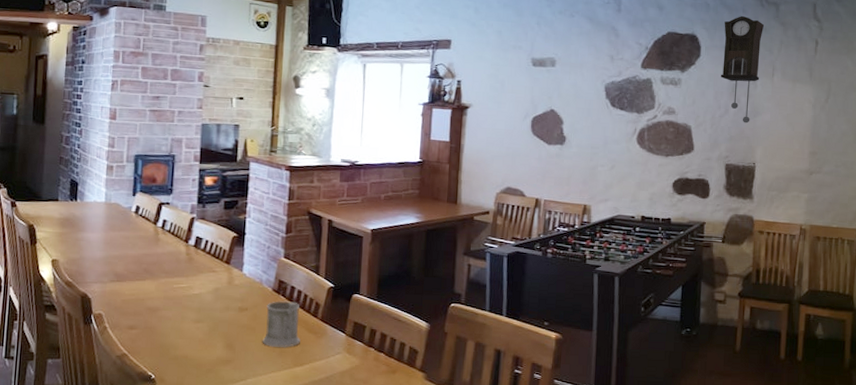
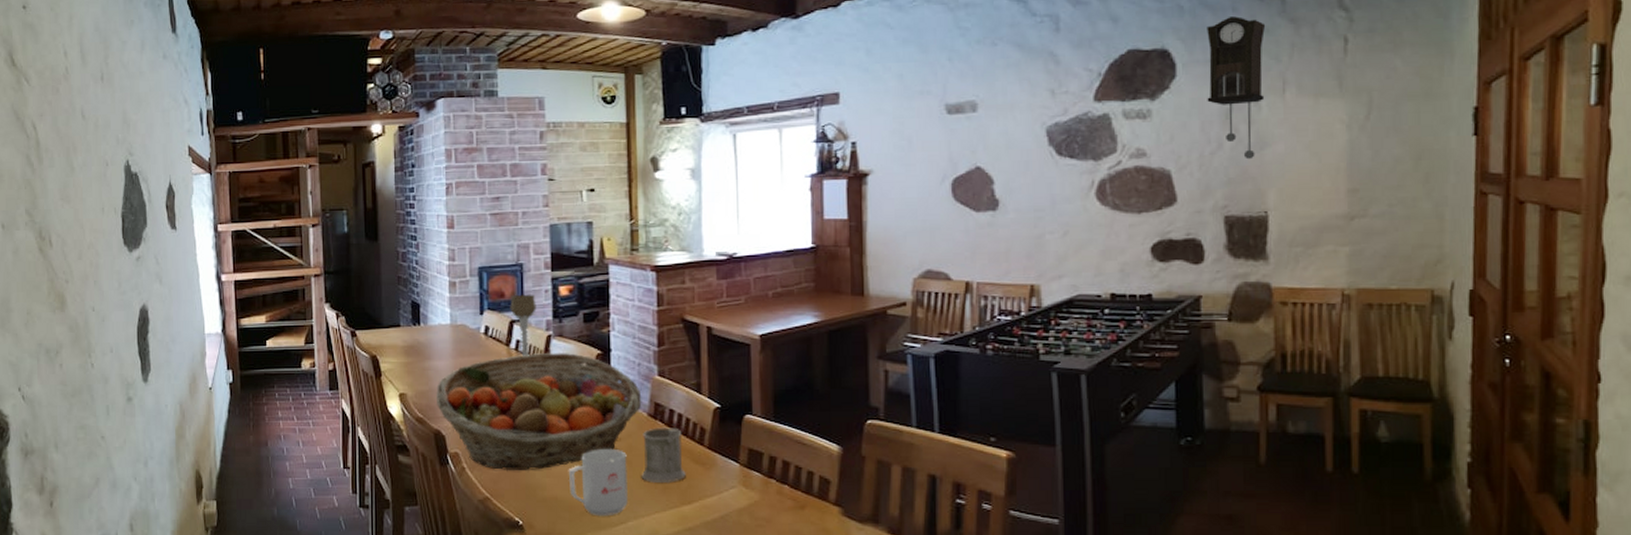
fruit basket: none [86,232,269,332] -> present [436,352,642,470]
candle holder: none [160,181,184,234] -> present [510,294,537,356]
mug: none [199,316,251,374] -> present [568,448,628,517]

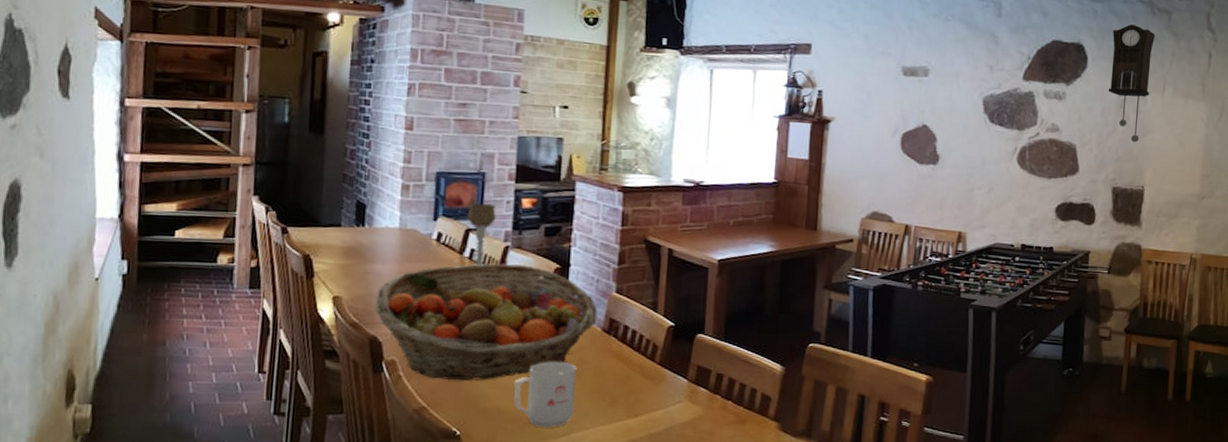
mug: present [641,427,686,482] -> none [589,343,635,396]

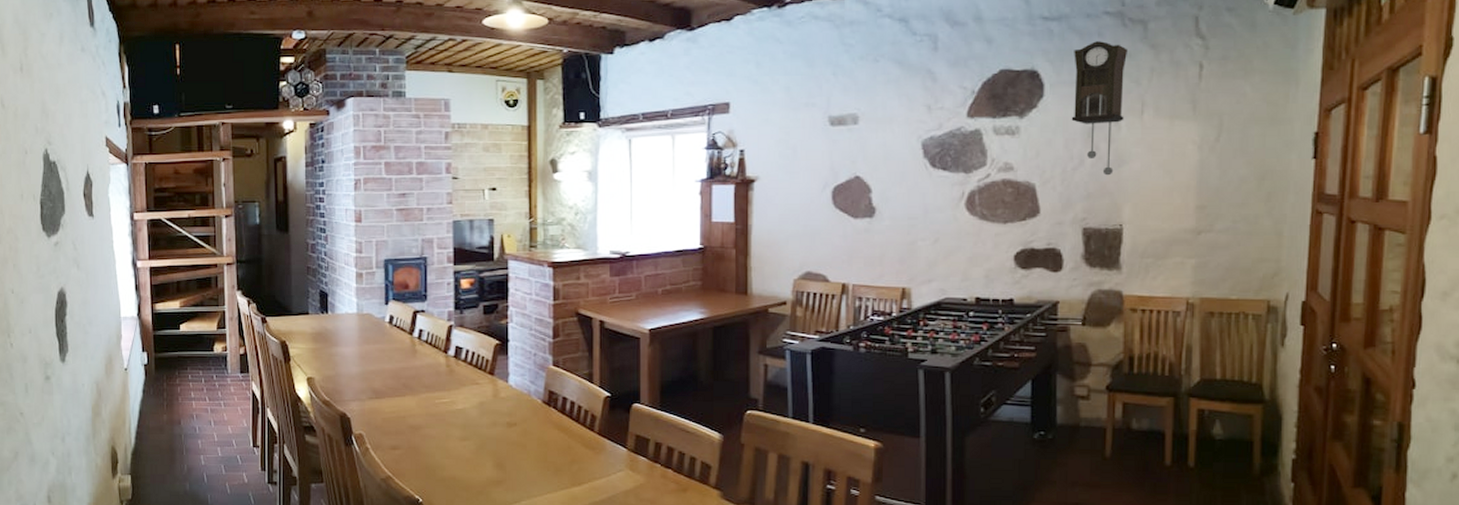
fruit basket: present [375,263,598,380] -> none [343,341,537,452]
candle holder: present [467,203,496,266] -> none [414,286,439,345]
mug: present [514,361,577,428] -> none [466,432,522,496]

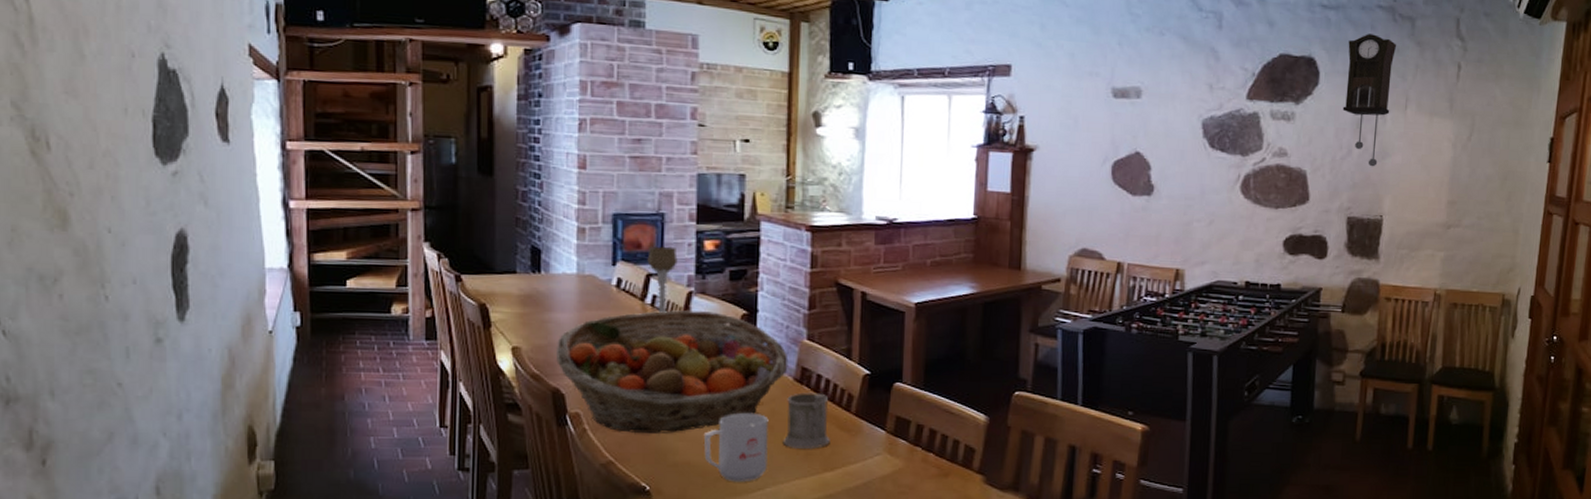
fruit basket: none [343,341,537,452] -> present [556,309,788,433]
candle holder: none [414,286,439,345] -> present [647,246,678,313]
mug: none [466,432,522,496] -> present [703,412,769,483]
mug: none [534,414,577,465] -> present [782,392,830,449]

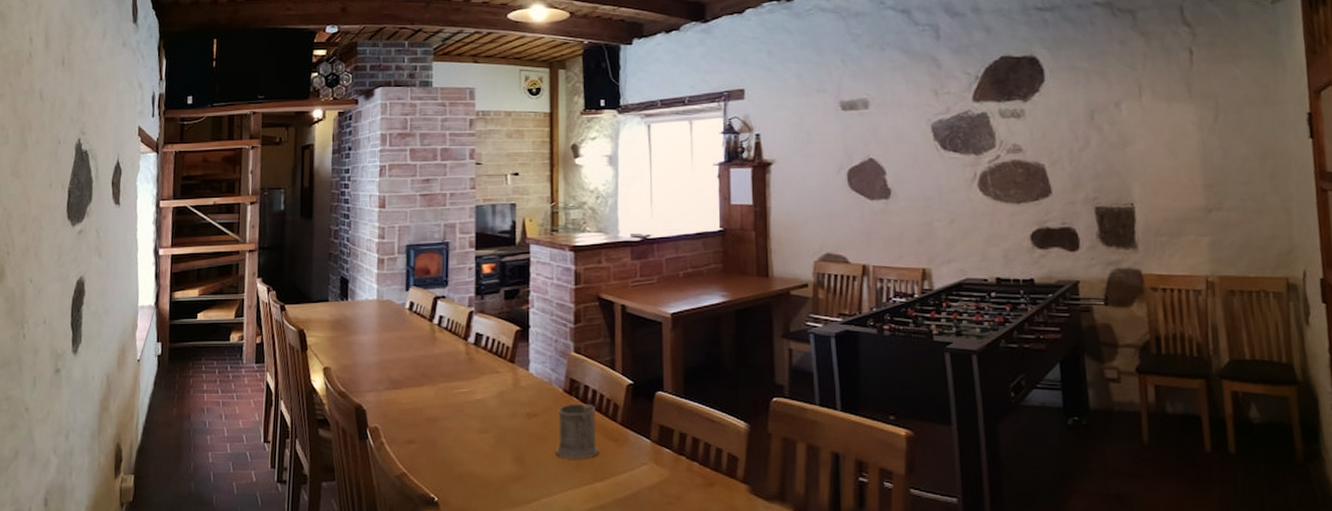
fruit basket: present [556,309,788,433] -> none [359,328,558,445]
candle holder: present [647,246,678,313] -> none [435,271,460,332]
mug: present [703,412,769,483] -> none [484,424,542,493]
pendulum clock: present [1342,34,1397,167] -> none [1069,29,1124,156]

